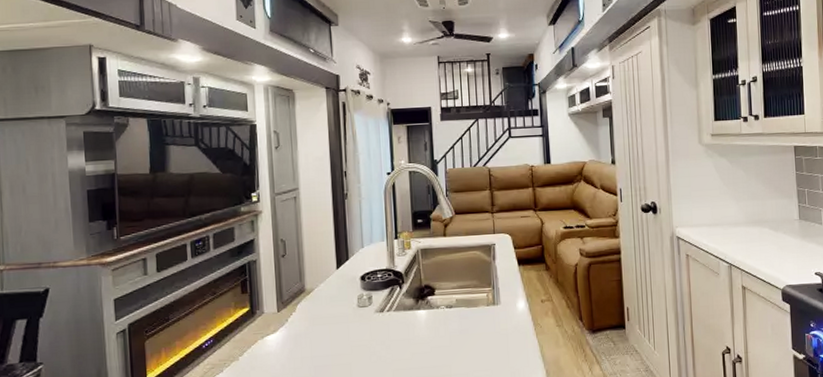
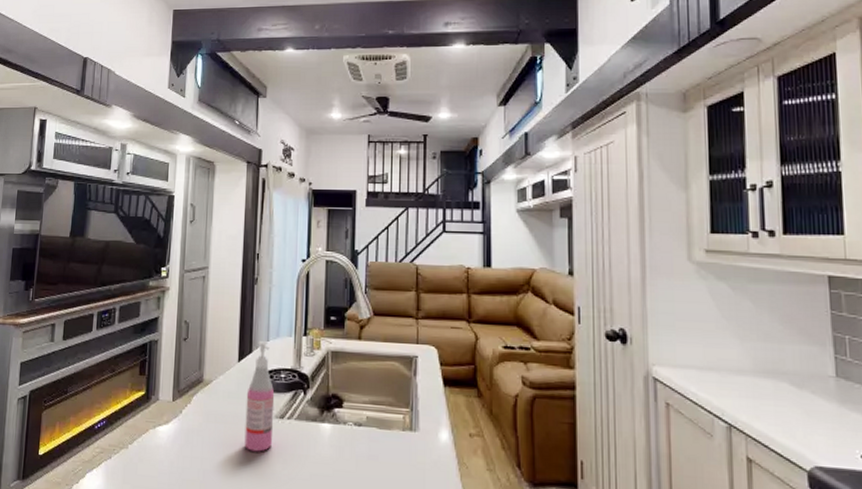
soap dispenser: none [347,248,375,344] -> present [244,341,275,452]

